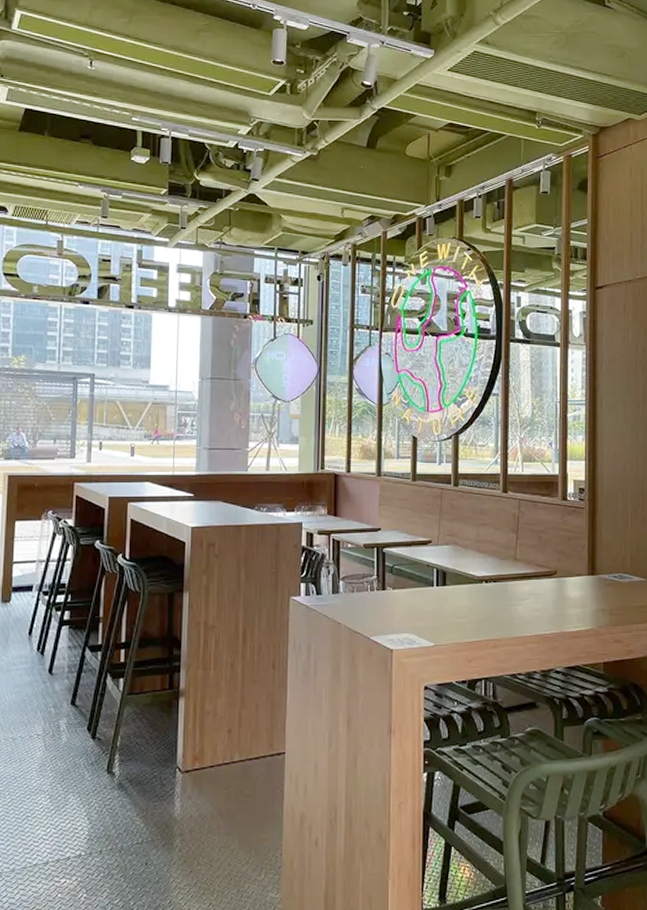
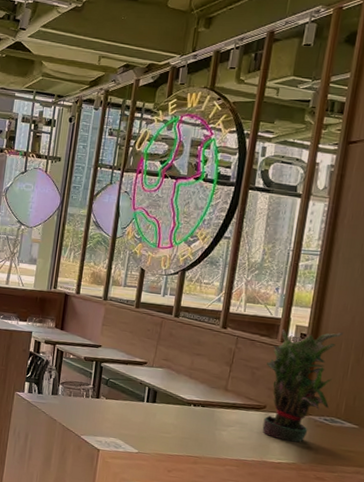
potted plant: none [551,482,619,606] -> present [262,328,344,442]

